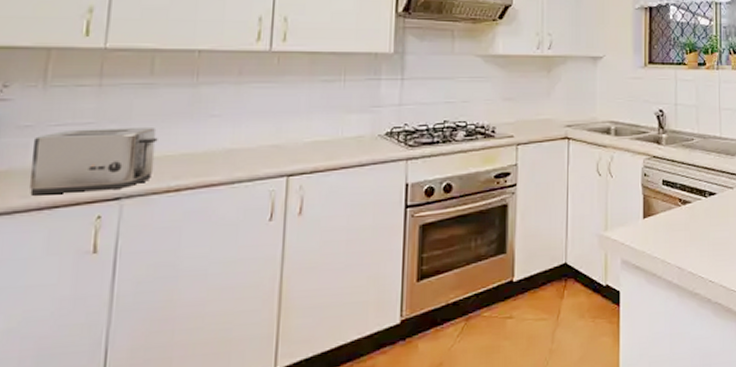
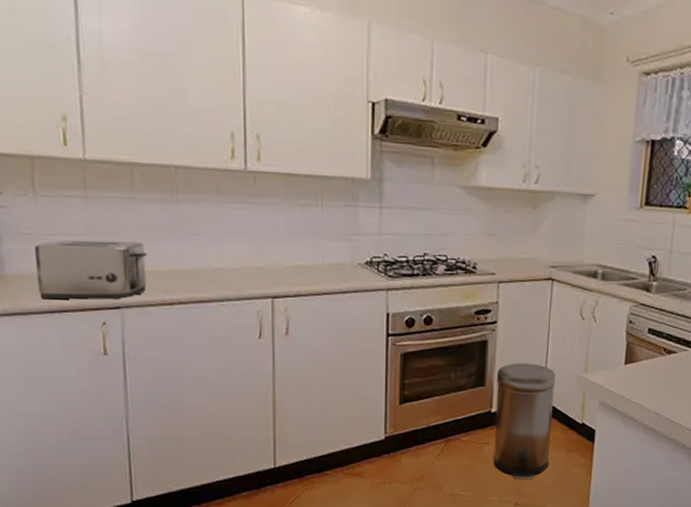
pedal bin: none [517,225,578,357] -> present [493,363,557,480]

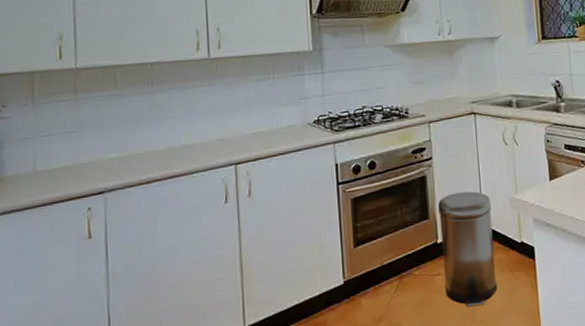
toaster: present [33,239,147,301] -> none [30,131,127,196]

